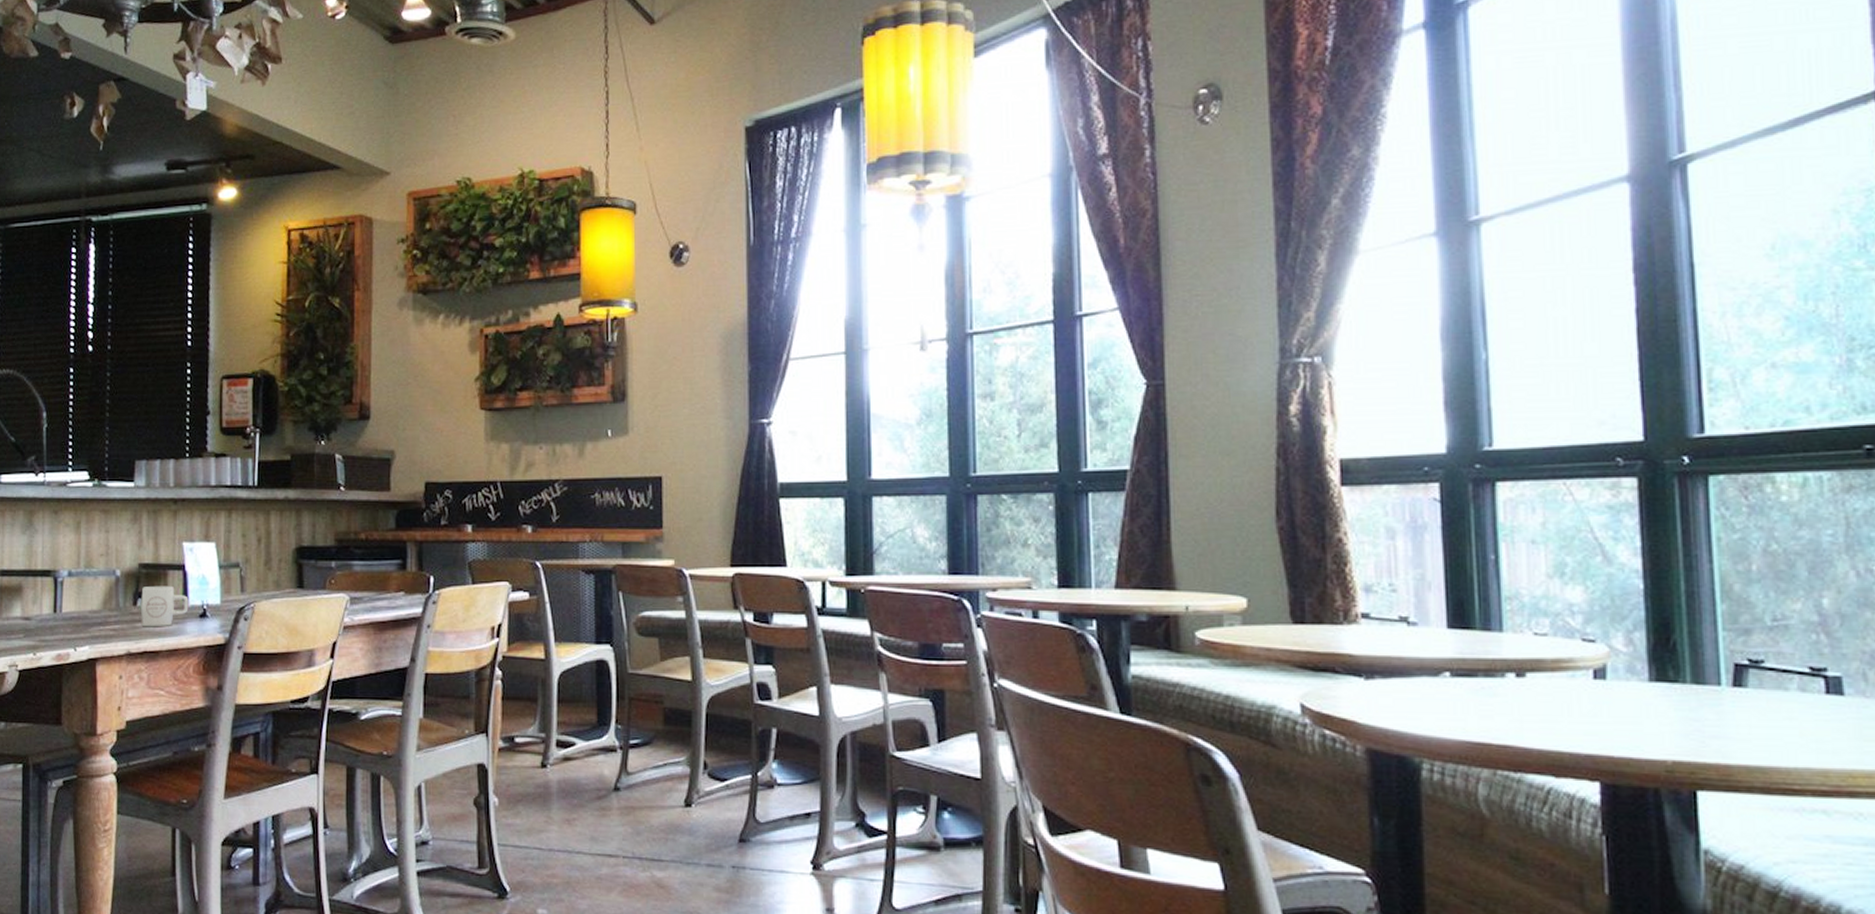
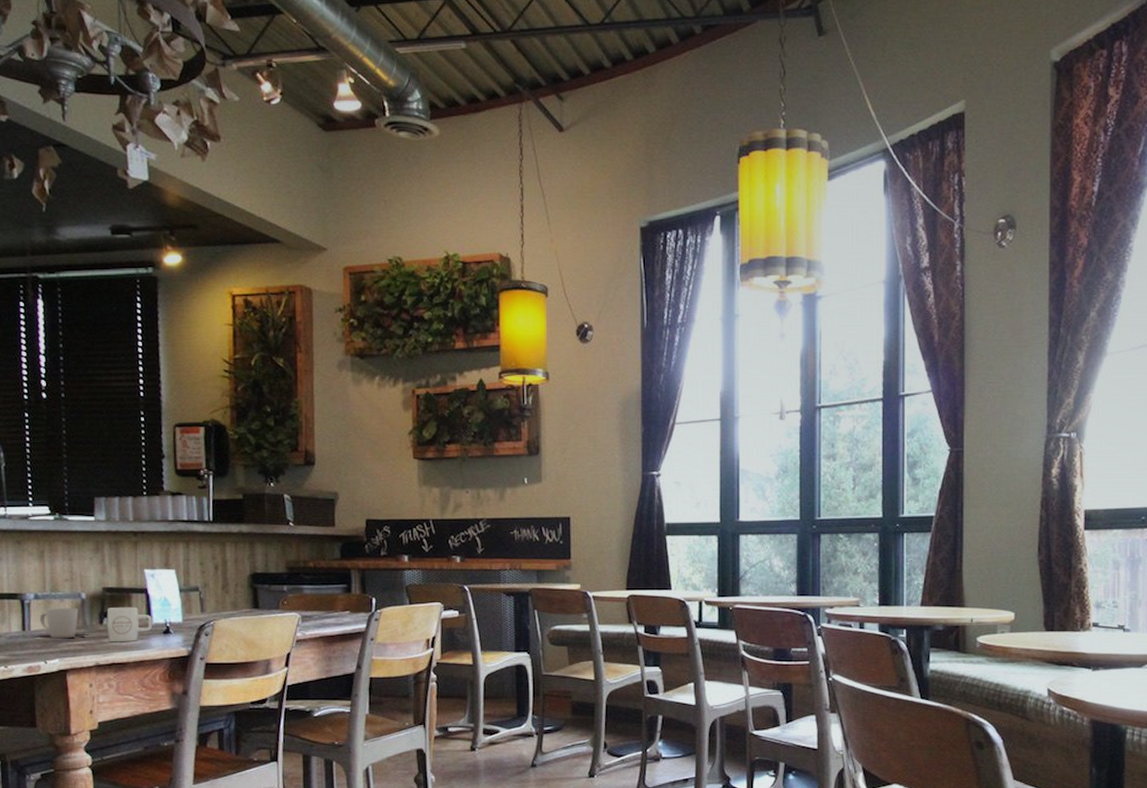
cup: none [66,586,122,623] -> present [35,608,89,639]

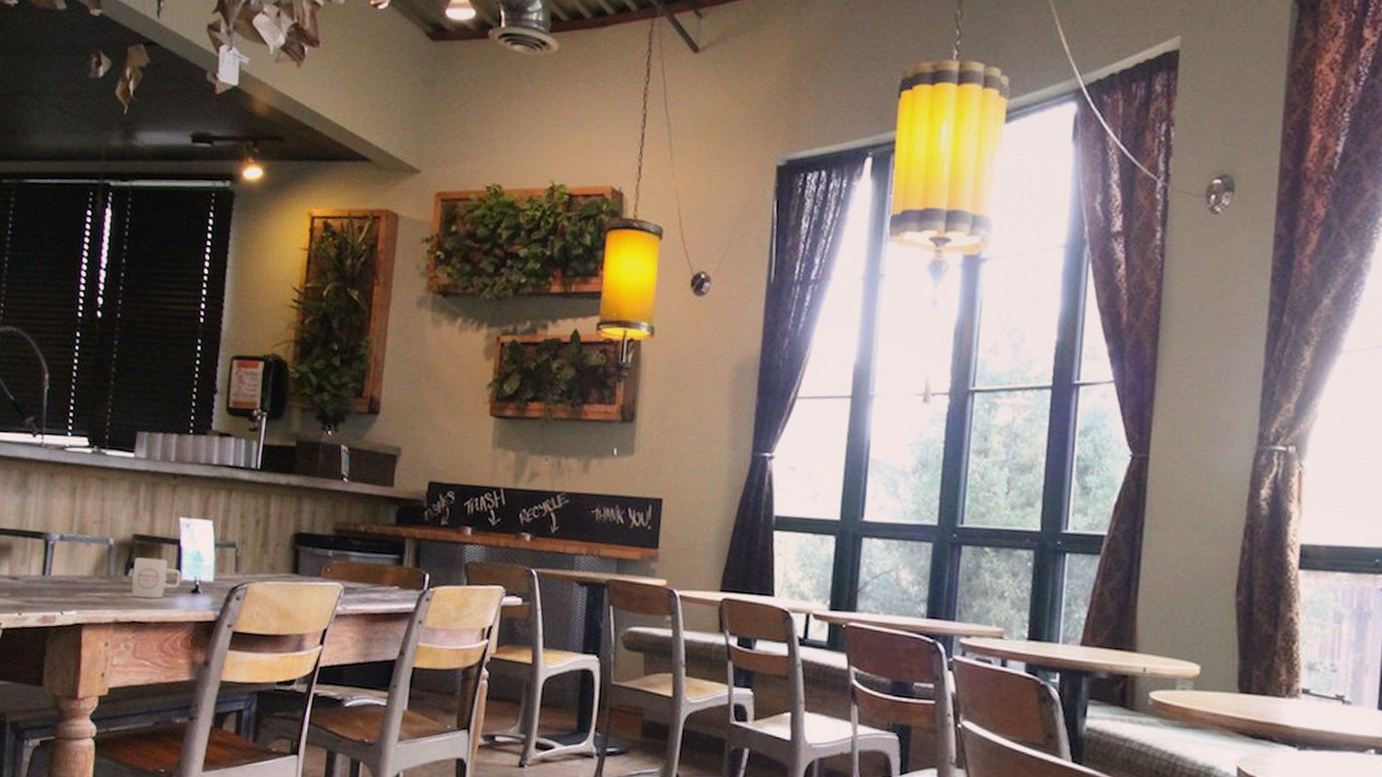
cup: present [35,608,89,639] -> none [55,552,112,589]

